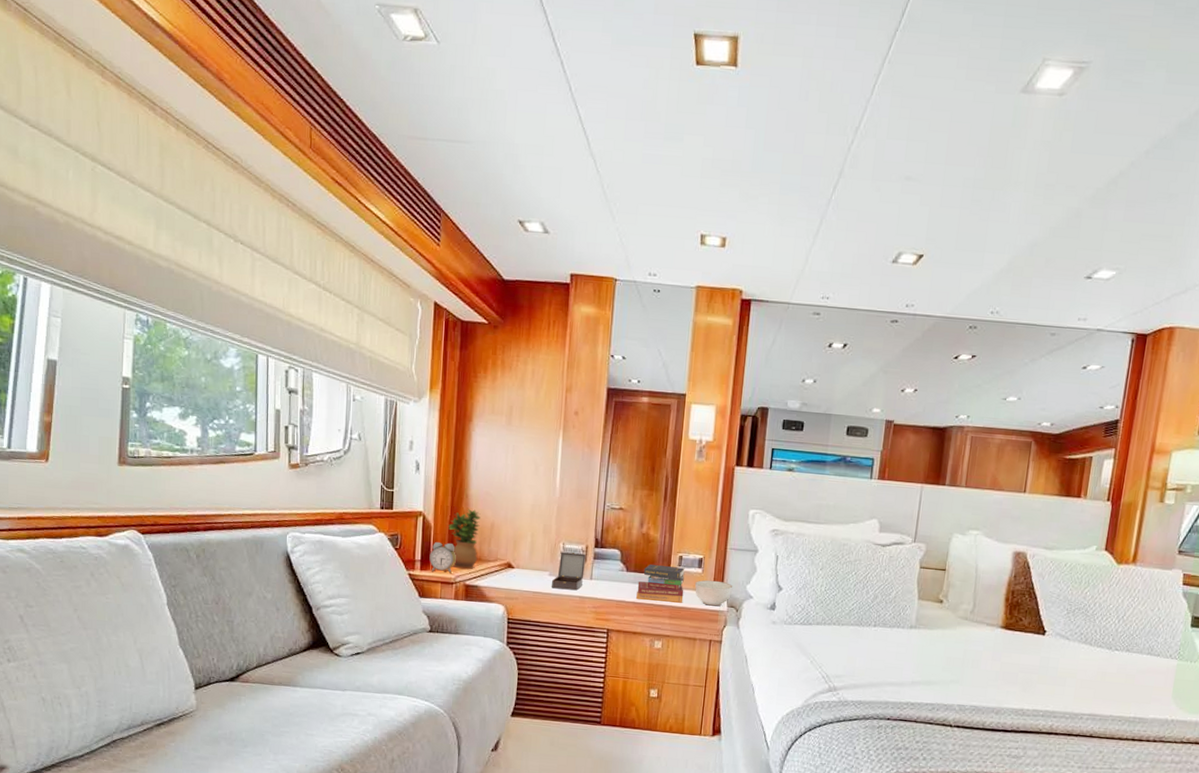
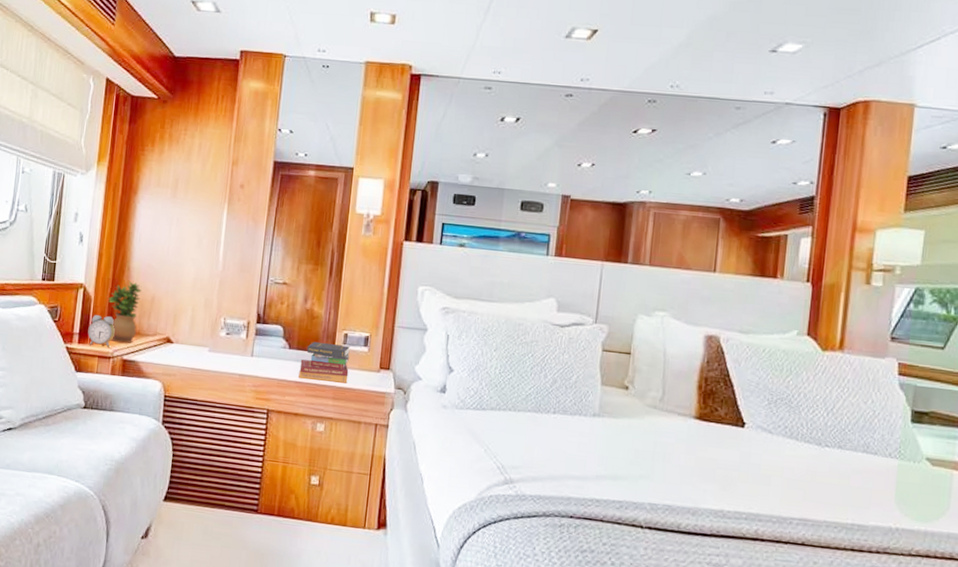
jewelry box: present [552,552,587,591] -> none [211,327,248,368]
bowl: present [694,580,733,606] -> none [360,359,401,388]

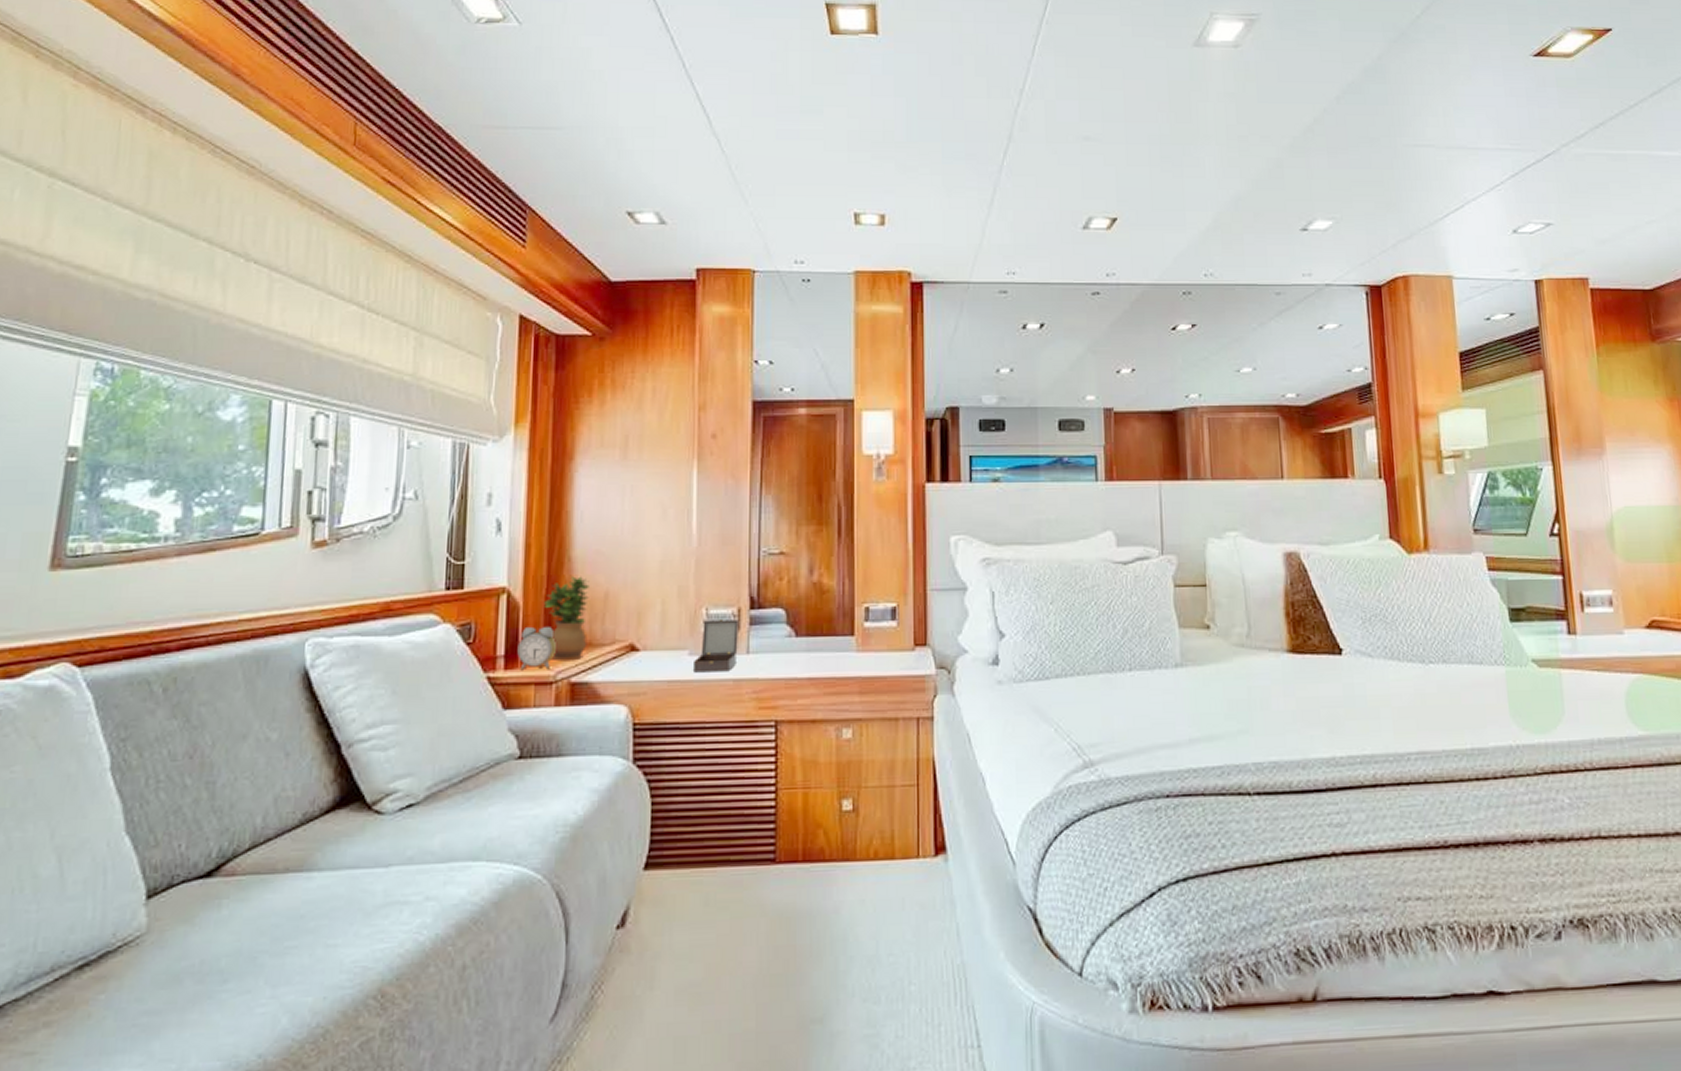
jewelry box: none [211,327,248,368] -> present [694,619,740,673]
books: present [298,341,350,383] -> none [812,622,876,674]

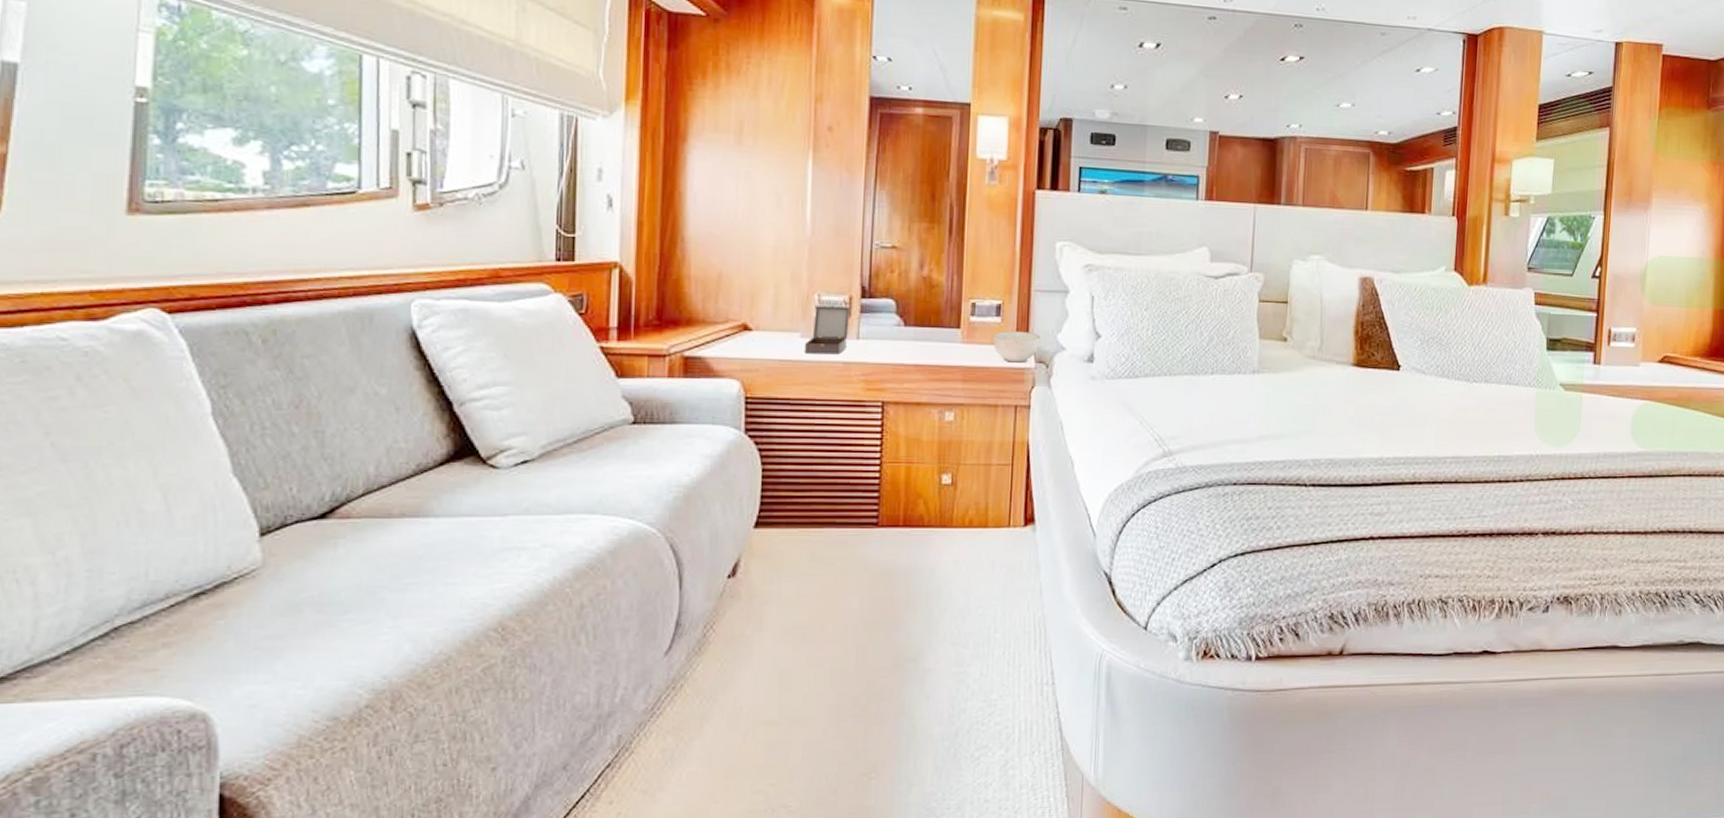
alarm clock: present [517,627,558,671] -> none [630,302,671,344]
potted plant: present [544,576,590,662] -> none [657,256,703,337]
bowl: none [888,634,940,670] -> present [992,330,1041,363]

